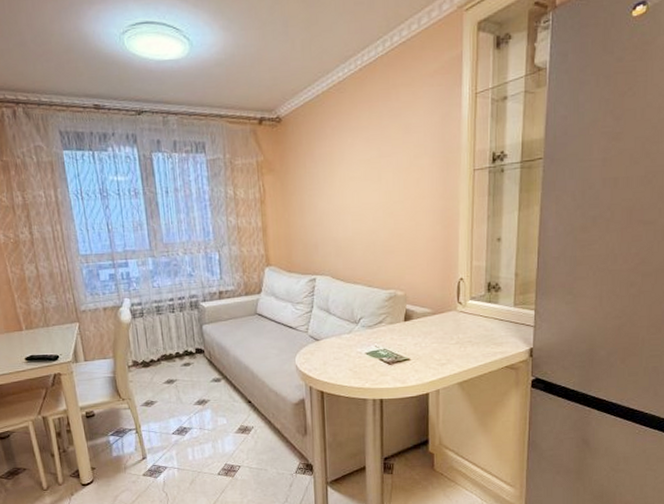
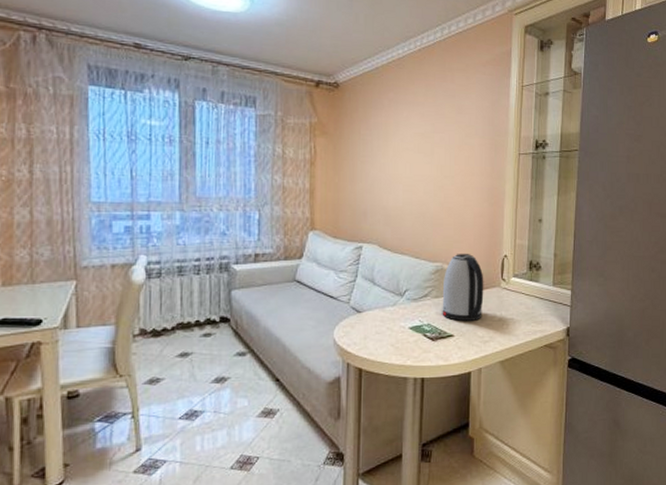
kettle: none [397,279,440,346] -> present [442,254,484,322]

